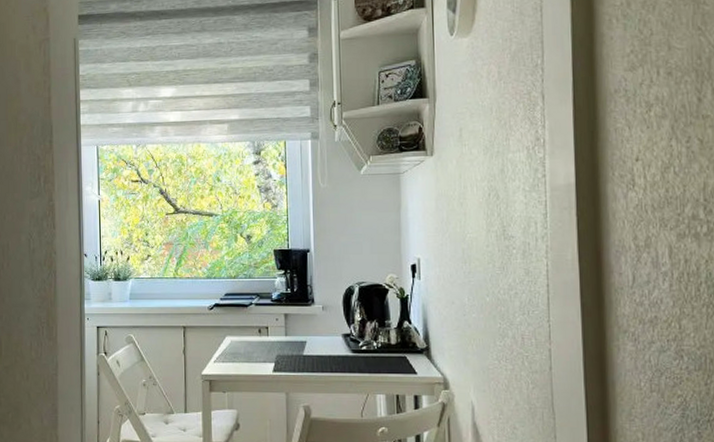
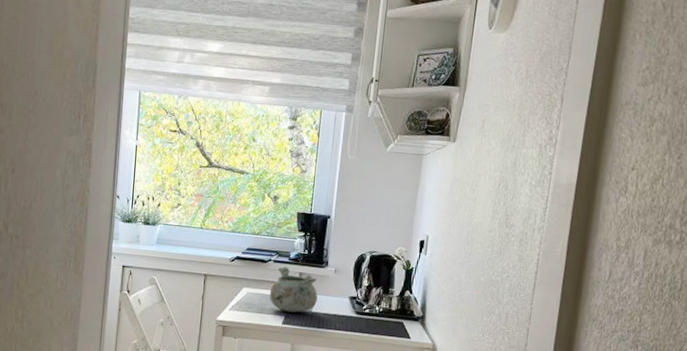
bowl: none [255,309,308,358] -> present [269,267,318,313]

